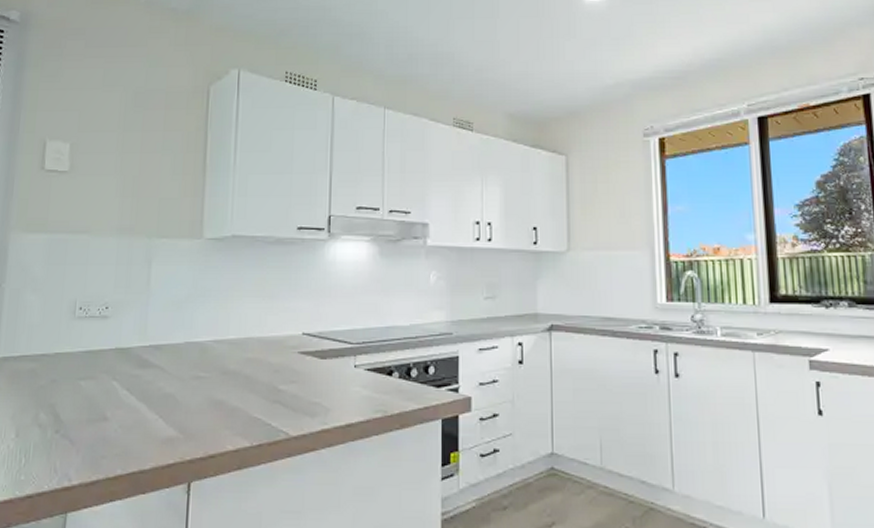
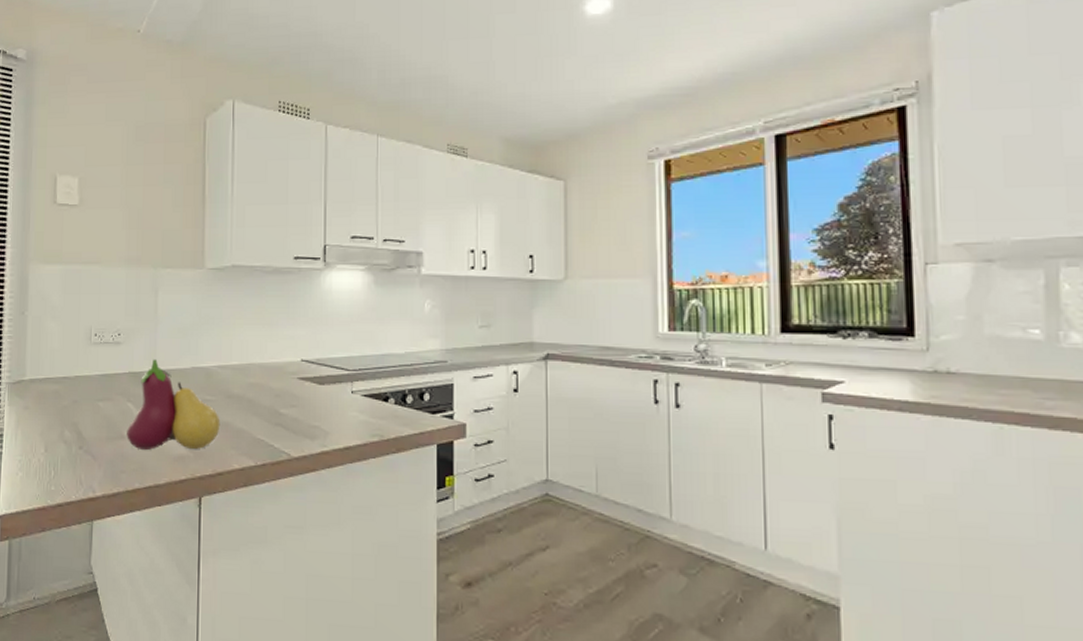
fruit: none [110,334,215,432] -> present [127,359,221,450]

